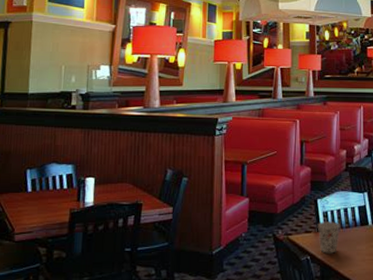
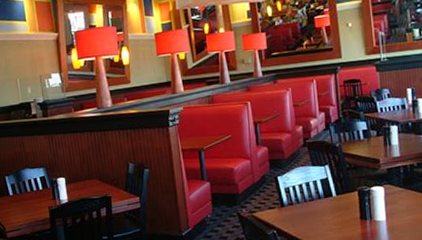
cup: present [317,220,340,254] -> none [280,195,304,227]

